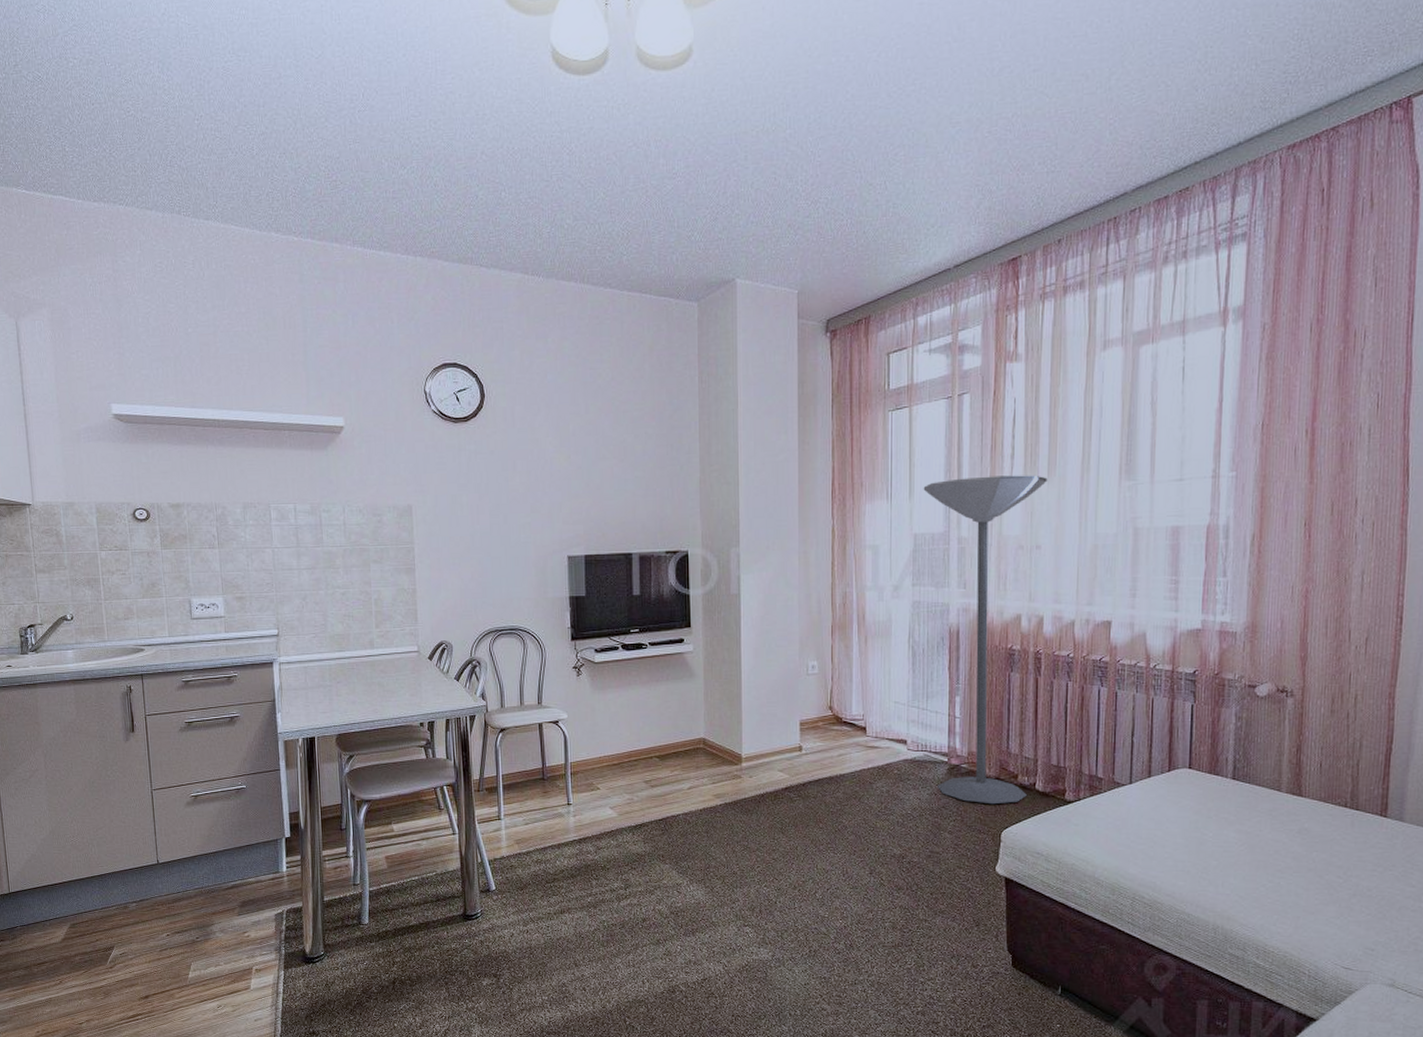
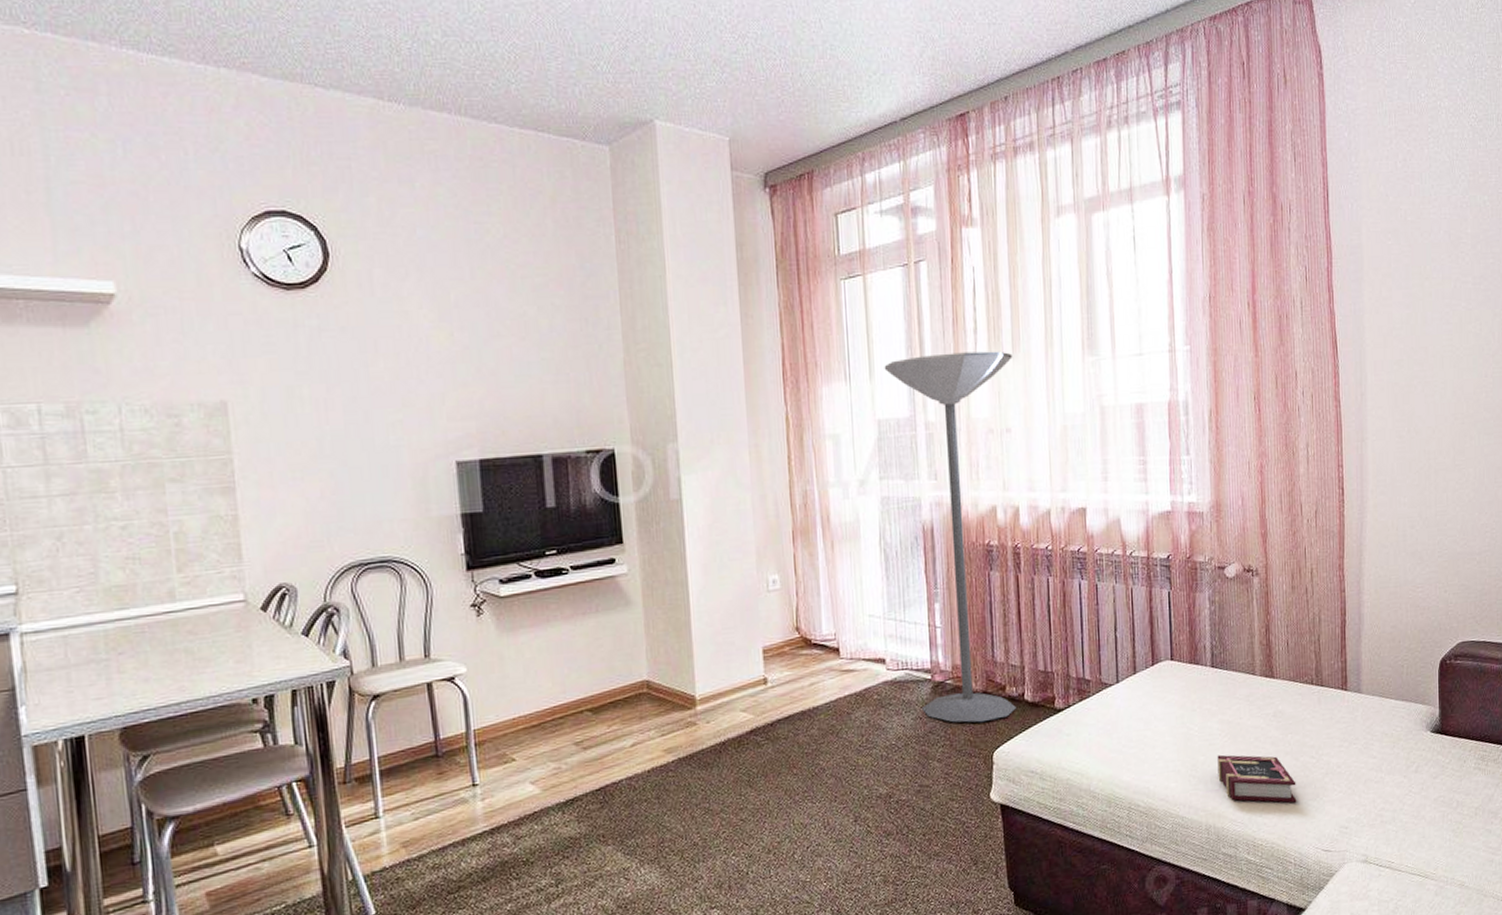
book: none [1230,862,1318,918] -> present [1217,754,1297,803]

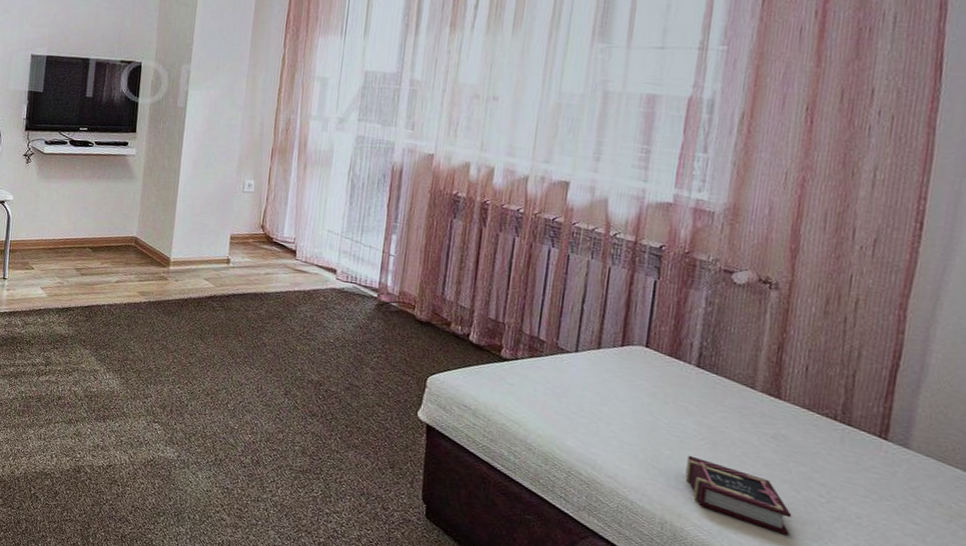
floor lamp: present [884,351,1016,723] -> none [364,22,512,350]

